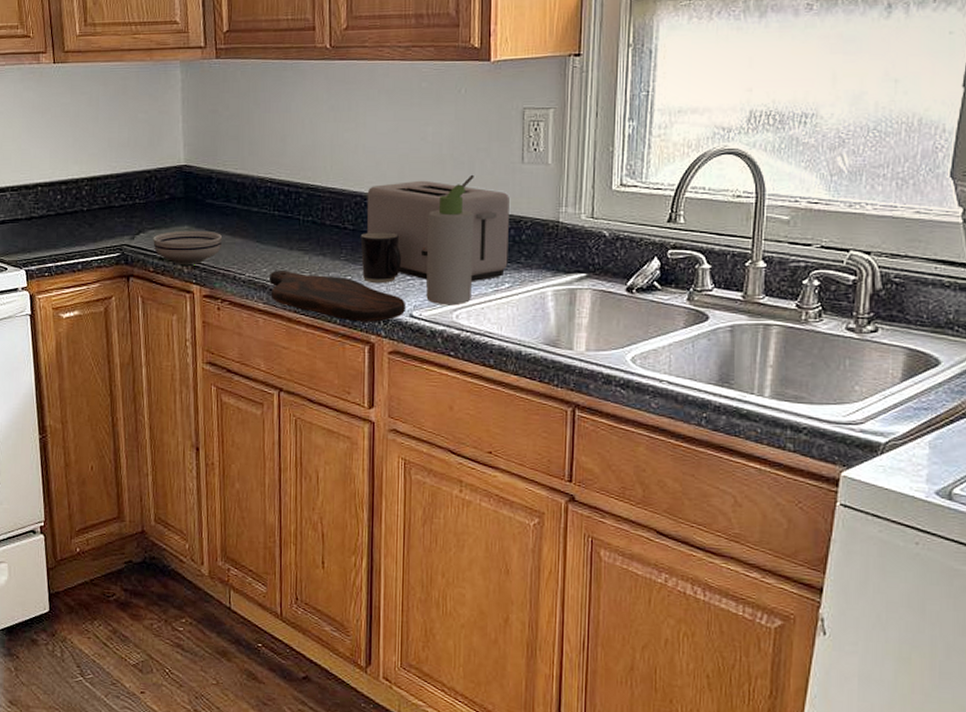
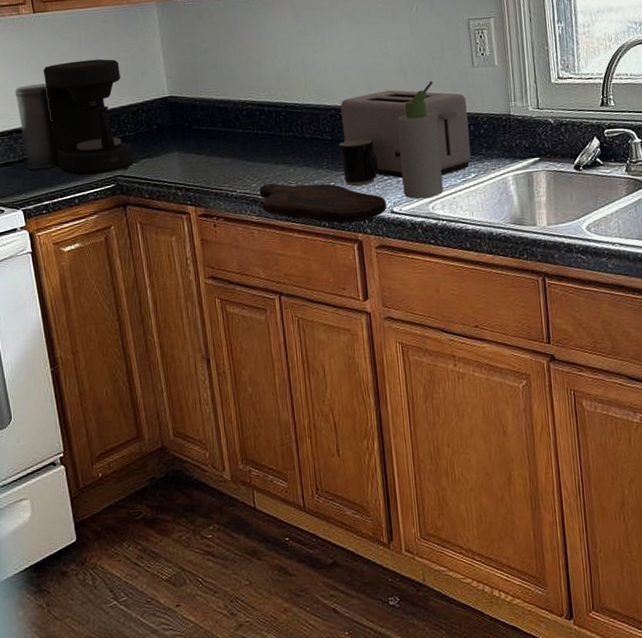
canister: none [28,139,67,230] -> present [15,83,60,170]
coffee maker: none [57,118,141,240] -> present [42,59,133,175]
bowl: present [153,230,223,266] -> none [146,154,212,189]

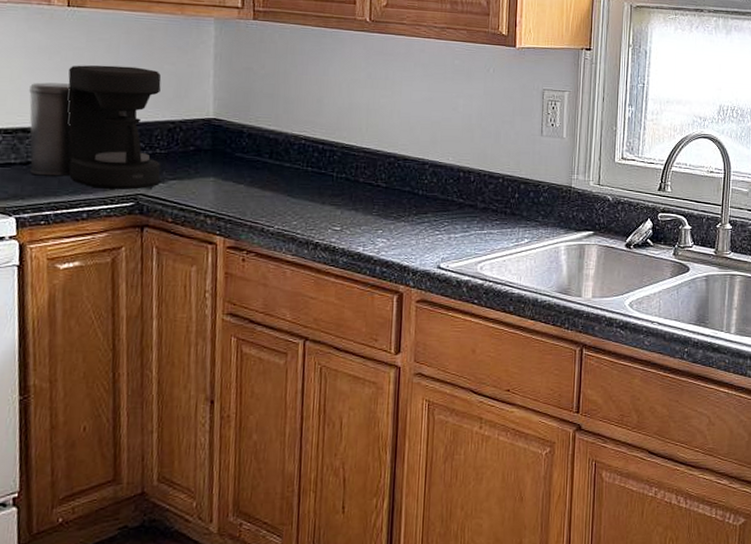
cutting board: present [259,183,387,223] -> none [299,223,435,273]
mug: present [338,138,378,186] -> none [392,190,431,237]
toaster: present [340,89,472,179] -> none [399,145,530,238]
bottle: present [397,80,444,199] -> none [453,143,500,258]

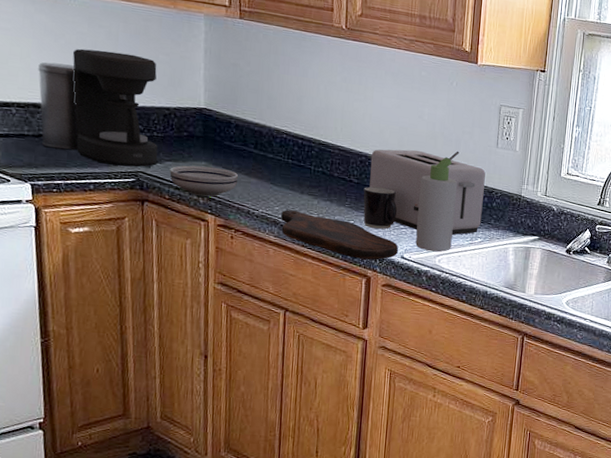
bowl: none [173,182,252,217] -> present [169,165,239,197]
cutting board: none [299,223,435,273] -> present [281,209,399,260]
mug: none [392,190,431,237] -> present [363,186,397,229]
toaster: none [399,145,530,238] -> present [369,149,486,235]
bottle: none [453,143,500,258] -> present [415,151,459,252]

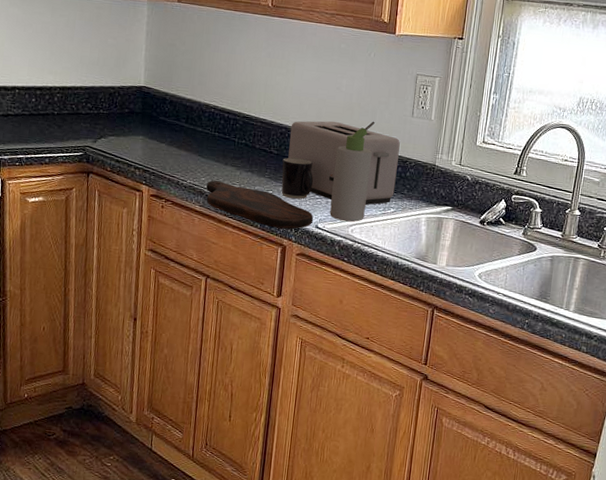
canister: present [38,62,79,151] -> none [8,49,39,128]
coffee maker: present [72,48,158,167] -> none [37,36,106,142]
bowl: present [169,165,239,197] -> none [112,139,171,169]

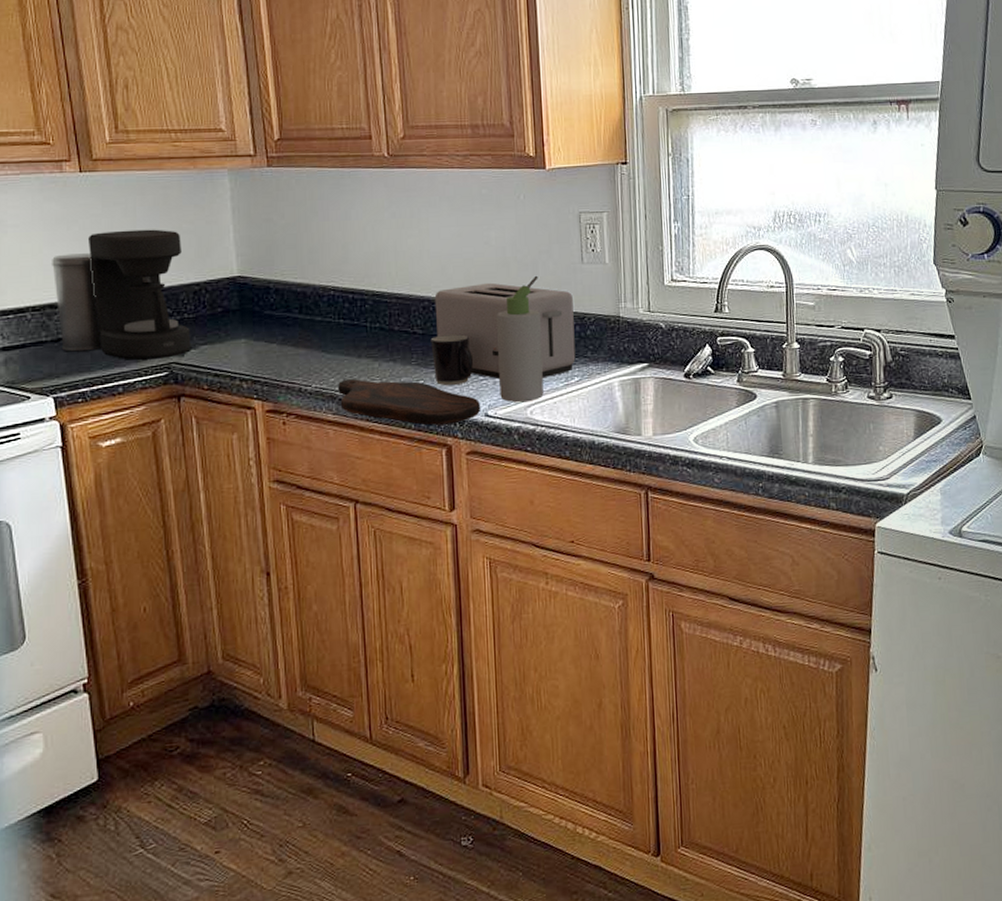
canister: none [8,49,39,128] -> present [52,253,102,352]
coffee maker: none [37,36,106,142] -> present [87,229,191,360]

